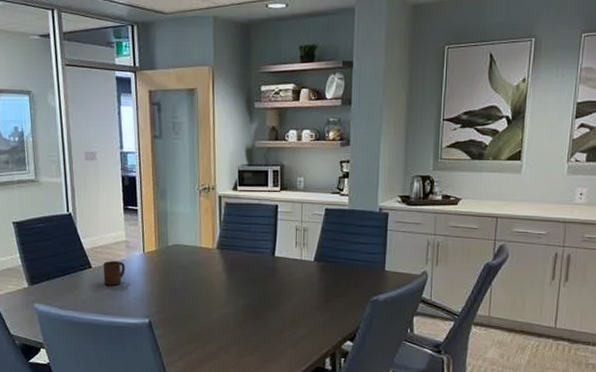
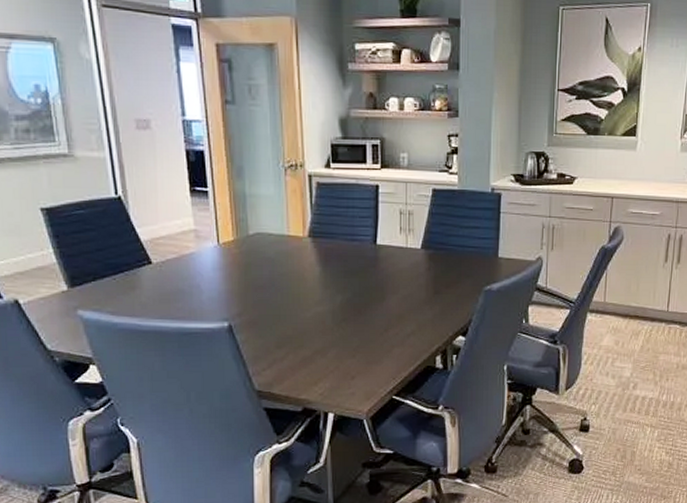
cup: present [103,261,126,286] -> none [166,255,196,284]

